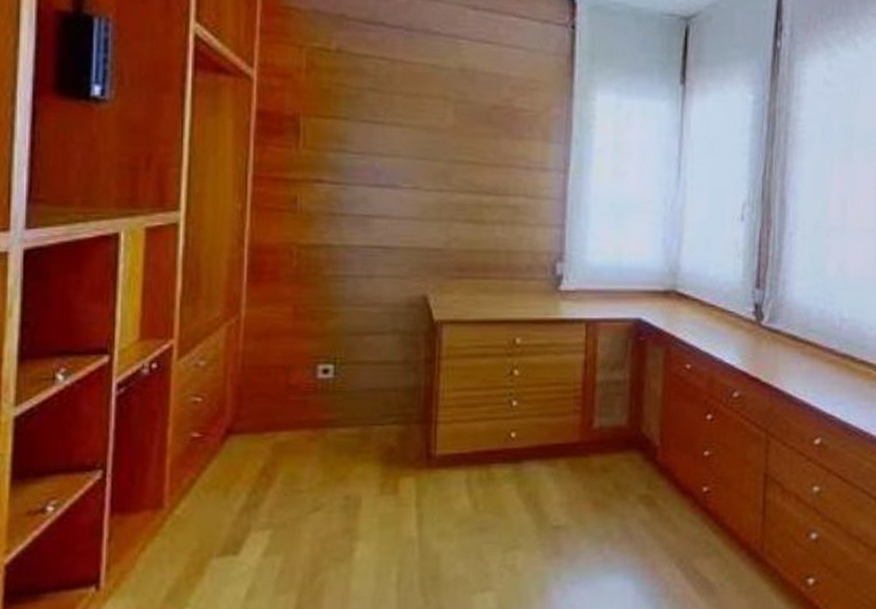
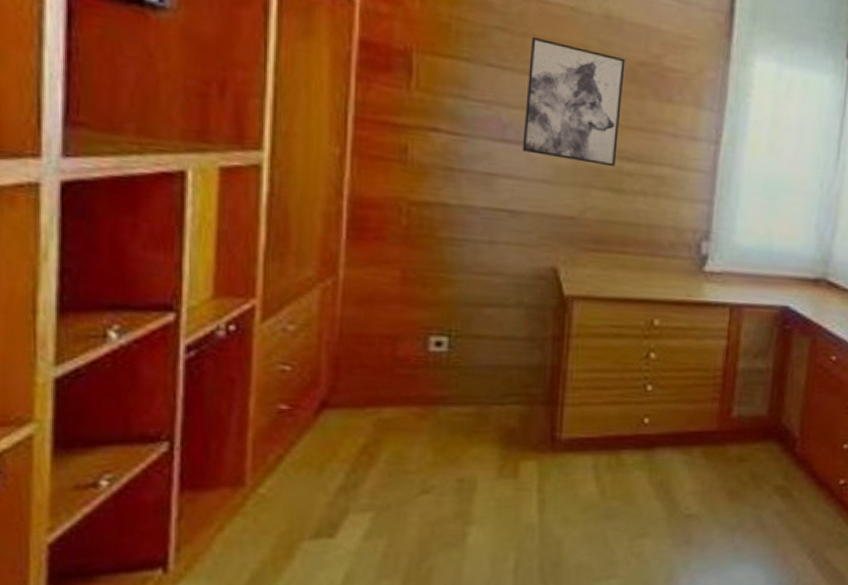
wall art: none [393,93,480,201] -> present [522,36,626,167]

